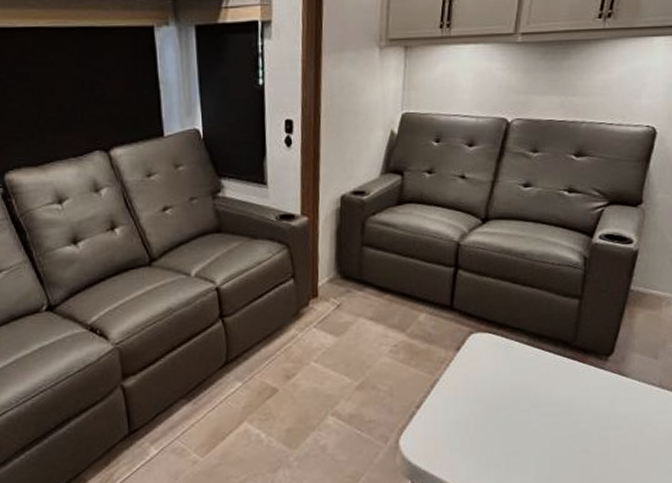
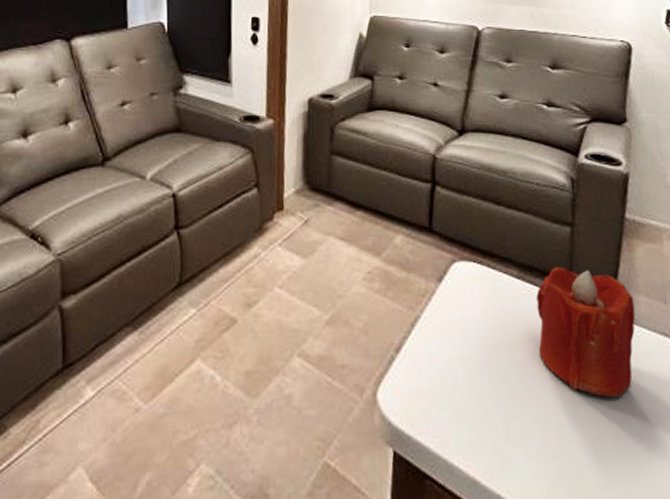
candle: none [540,333,629,435] -> present [536,266,636,398]

